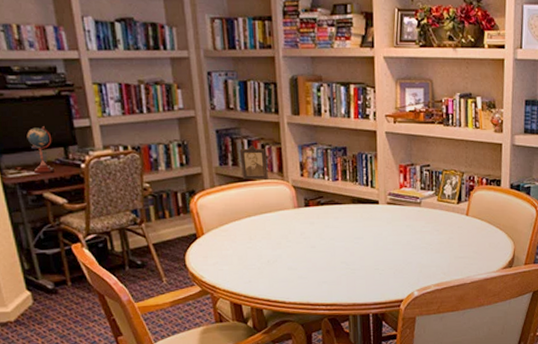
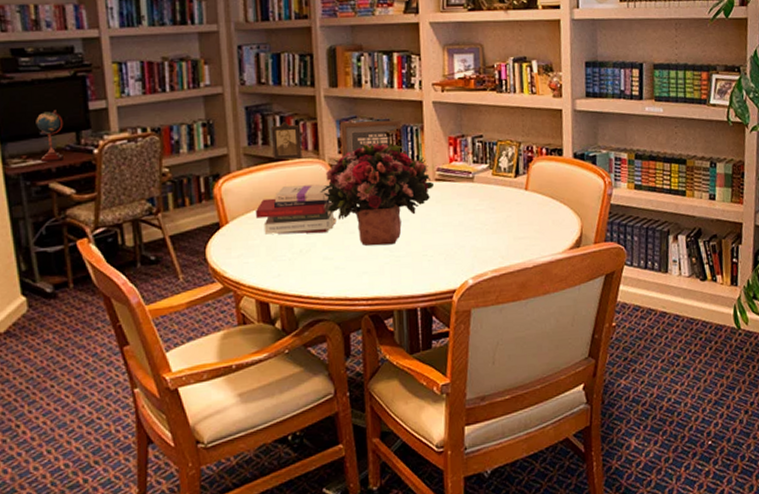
books: none [227,203,299,247] -> present [255,184,337,234]
bouquet: none [285,166,386,259] -> present [320,140,435,246]
picture frame: none [302,147,359,180] -> present [341,120,403,157]

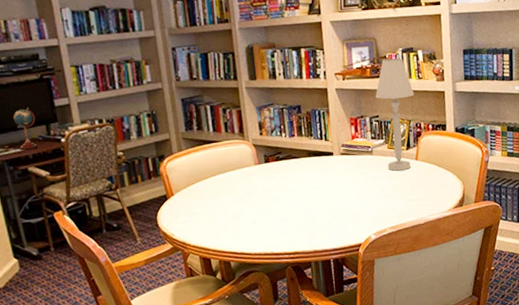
books: present [255,184,337,234] -> none [194,160,261,204]
photo frame: present [270,122,302,160] -> none [203,110,230,142]
bouquet: present [320,140,435,246] -> none [246,123,340,210]
picture frame: present [341,120,403,157] -> none [260,105,313,138]
table lamp: none [479,69,527,202] -> present [375,58,415,171]

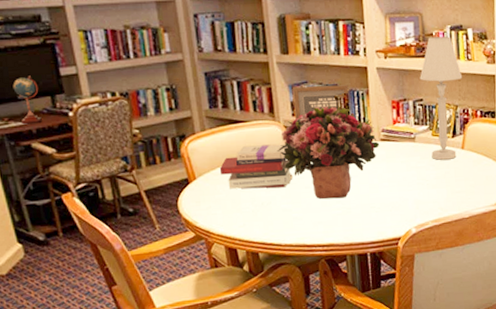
books: none [194,160,261,204] -> present [219,144,293,189]
bouquet: none [246,123,340,210] -> present [277,104,380,199]
picture frame: none [260,105,313,138] -> present [293,84,351,120]

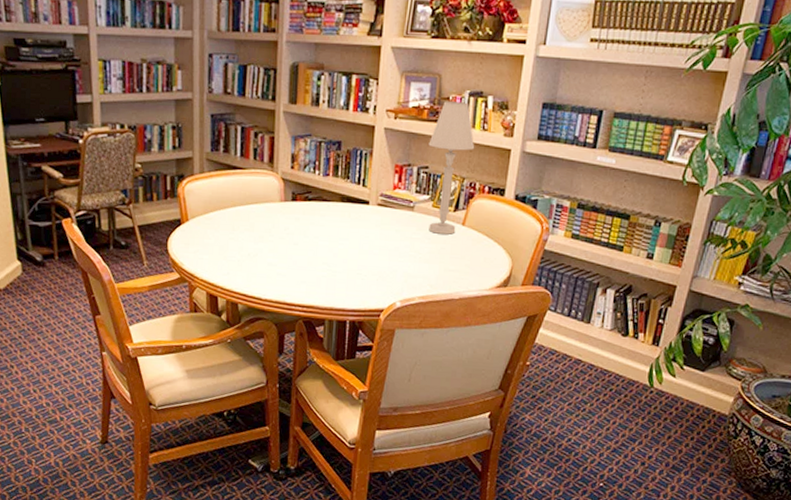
globe: present [13,76,42,124] -> none [32,99,55,146]
books: present [219,144,293,189] -> none [212,194,283,241]
bouquet: present [277,104,380,199] -> none [271,160,376,260]
picture frame: present [293,84,351,120] -> none [294,138,353,175]

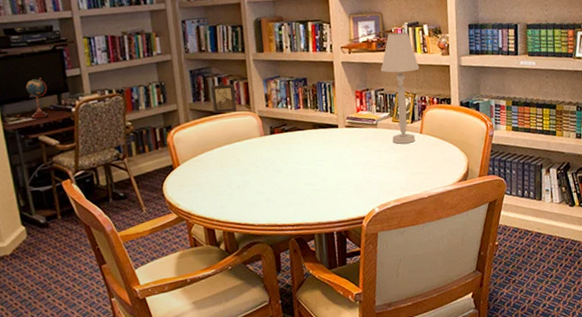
globe: none [32,99,55,146] -> present [26,77,49,119]
photo frame: none [232,133,259,169] -> present [210,82,237,113]

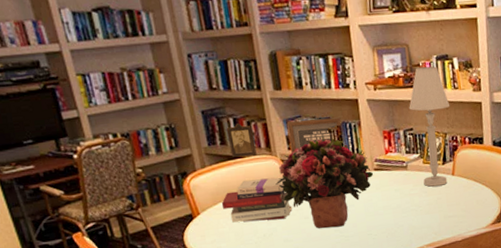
globe: present [26,77,49,119] -> none [17,121,48,168]
books: none [200,132,266,174] -> present [221,177,292,223]
bouquet: none [252,95,345,182] -> present [275,137,374,228]
picture frame: none [267,77,319,110] -> present [287,117,344,153]

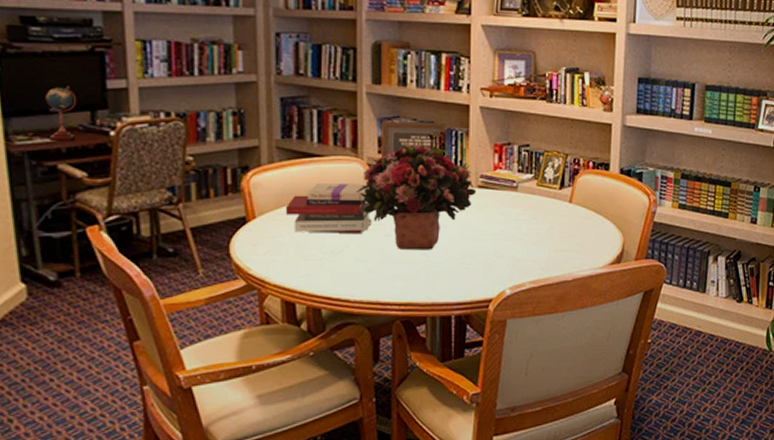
globe: none [17,121,48,168] -> present [45,86,77,141]
photo frame: present [226,123,257,158] -> none [307,117,339,156]
table lamp: present [409,66,450,187] -> none [528,78,576,213]

